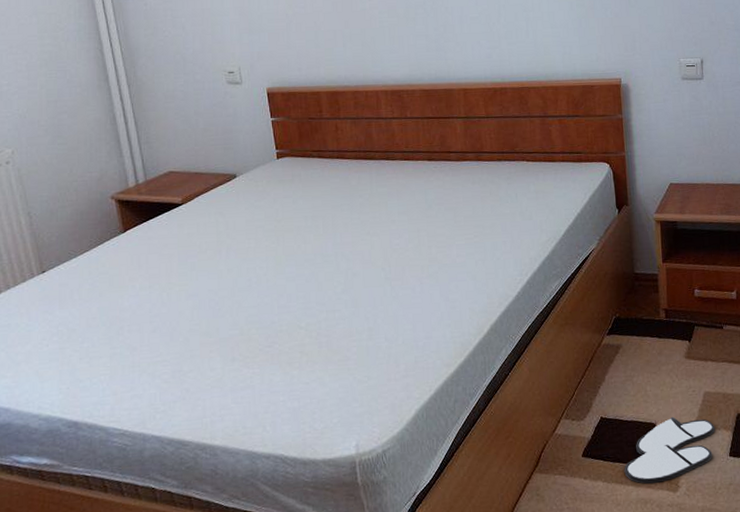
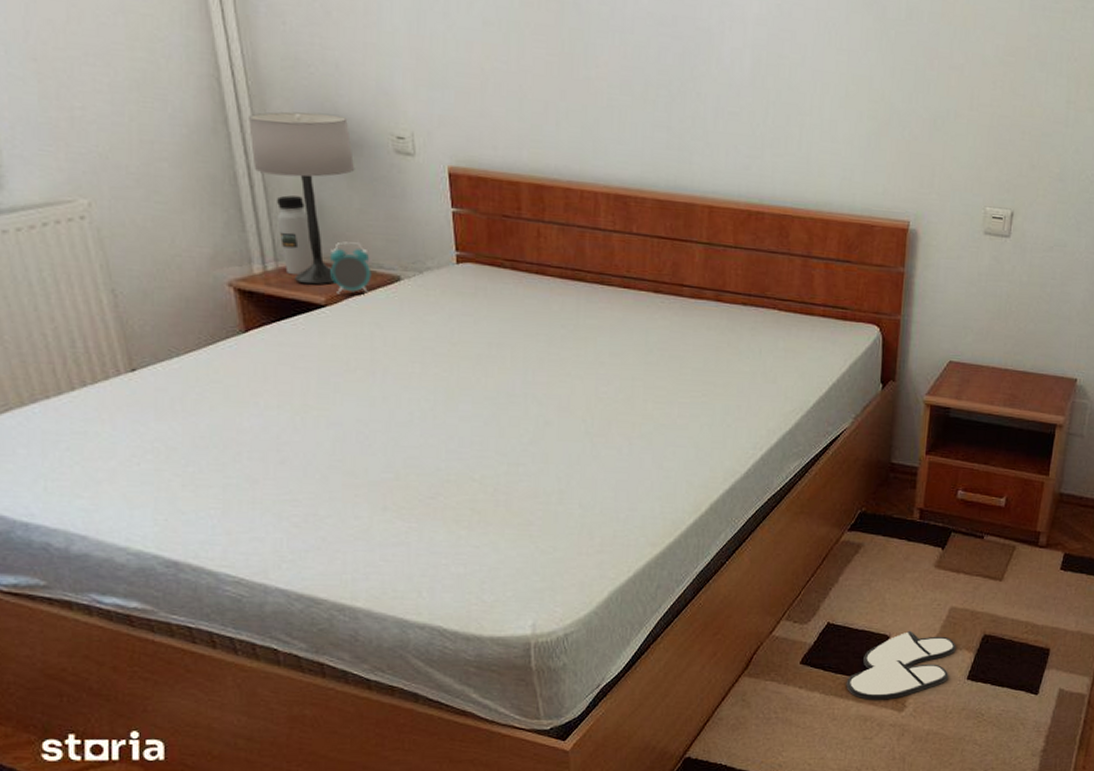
table lamp: none [123,62,200,190] -> present [249,111,355,285]
water bottle: none [143,125,172,185] -> present [276,195,314,276]
alarm clock: none [183,153,215,194] -> present [329,241,372,295]

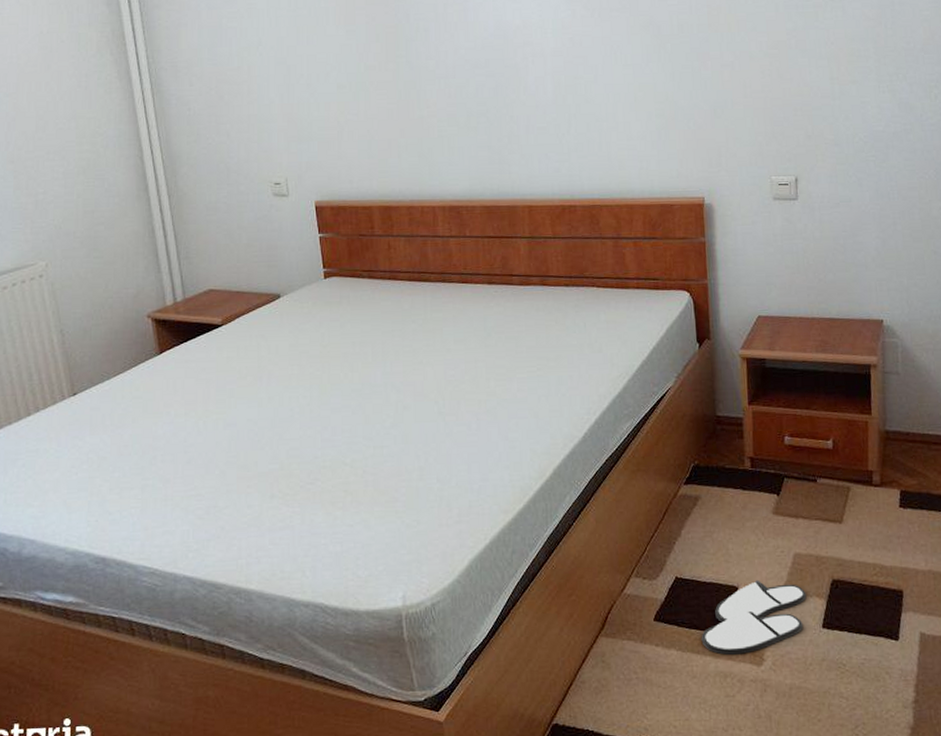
table lamp: present [249,111,355,285] -> none [163,172,243,310]
water bottle: present [276,195,314,276] -> none [183,239,212,303]
alarm clock: present [329,241,372,295] -> none [224,271,257,315]

